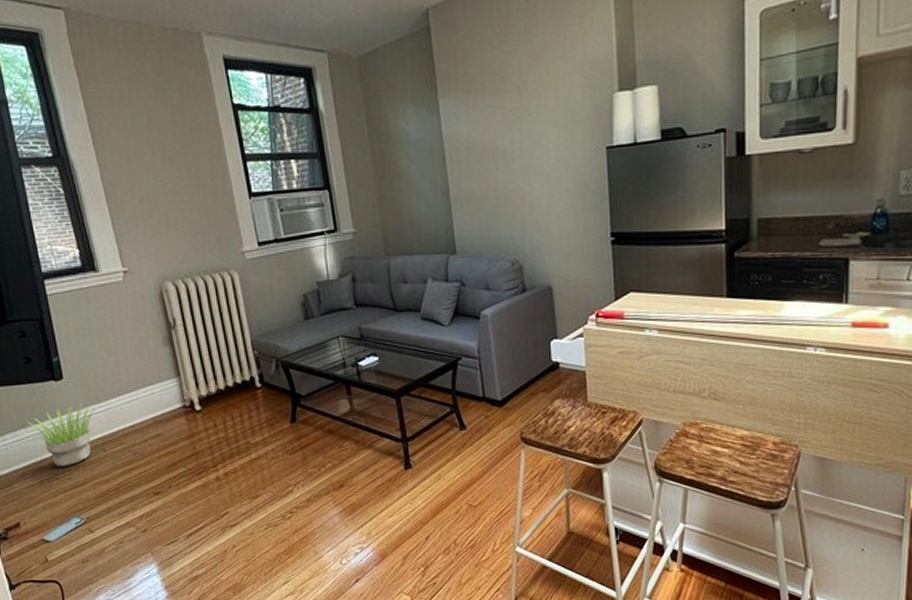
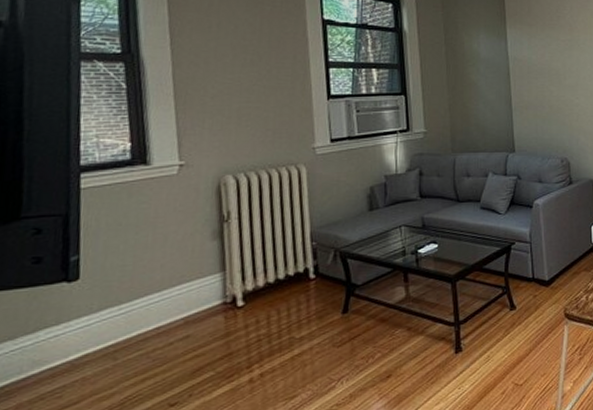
potted plant: present [25,404,96,466] -> none [13,306,114,384]

